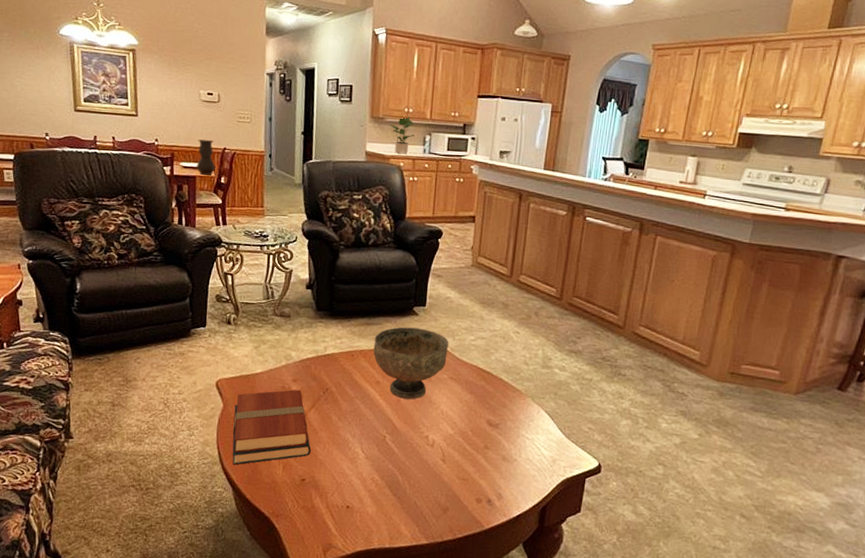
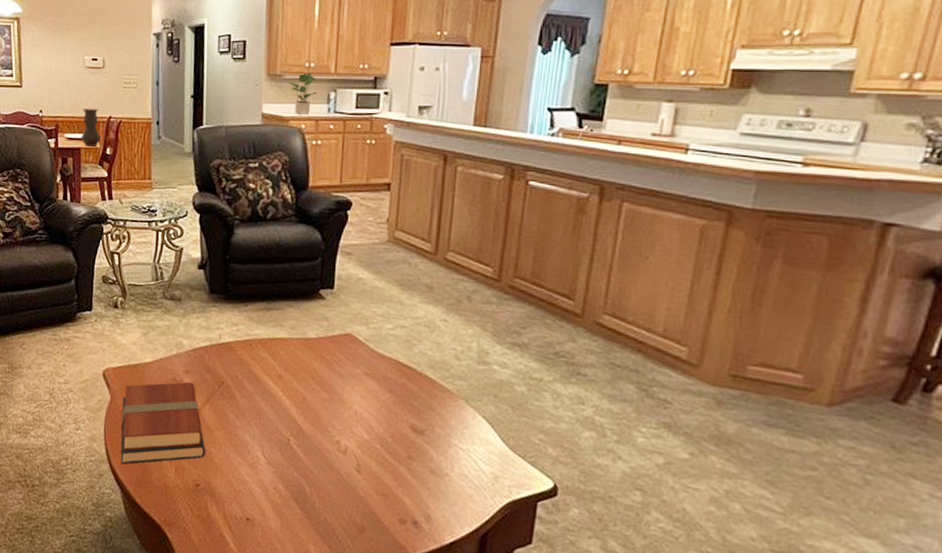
decorative bowl: present [373,327,450,400] -> none [274,312,363,398]

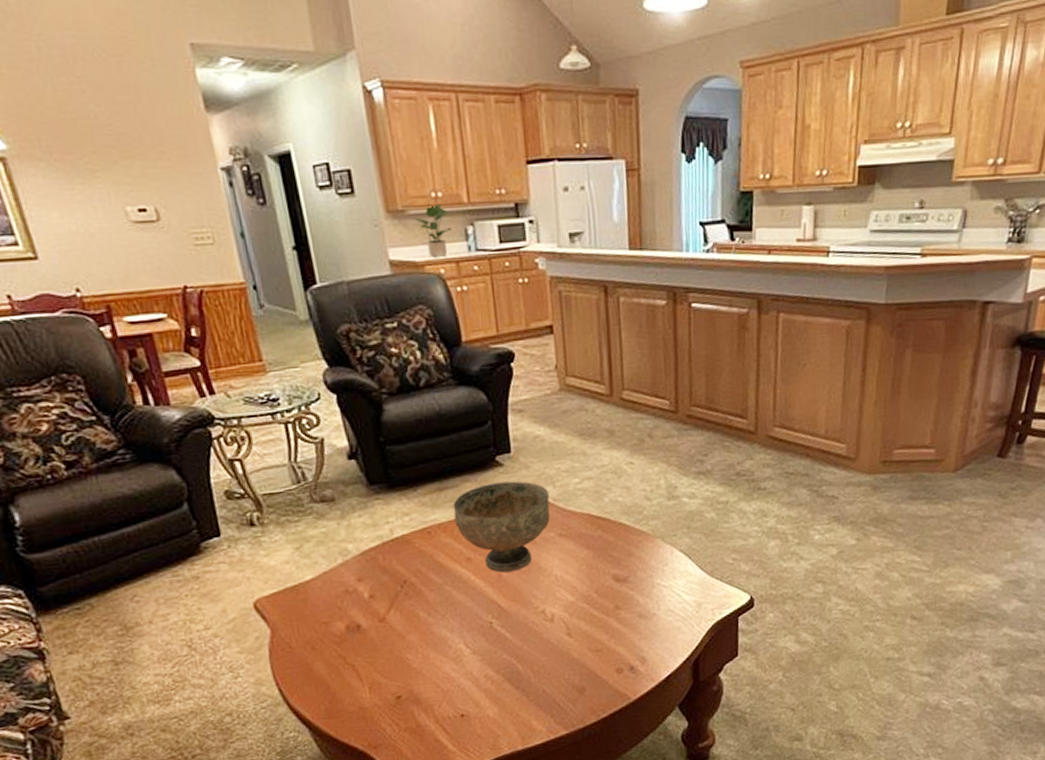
vase: present [81,108,101,147] -> none [140,277,179,330]
books: present [120,381,206,465] -> none [286,589,402,701]
decorative bowl: none [274,312,363,398] -> present [452,481,551,573]

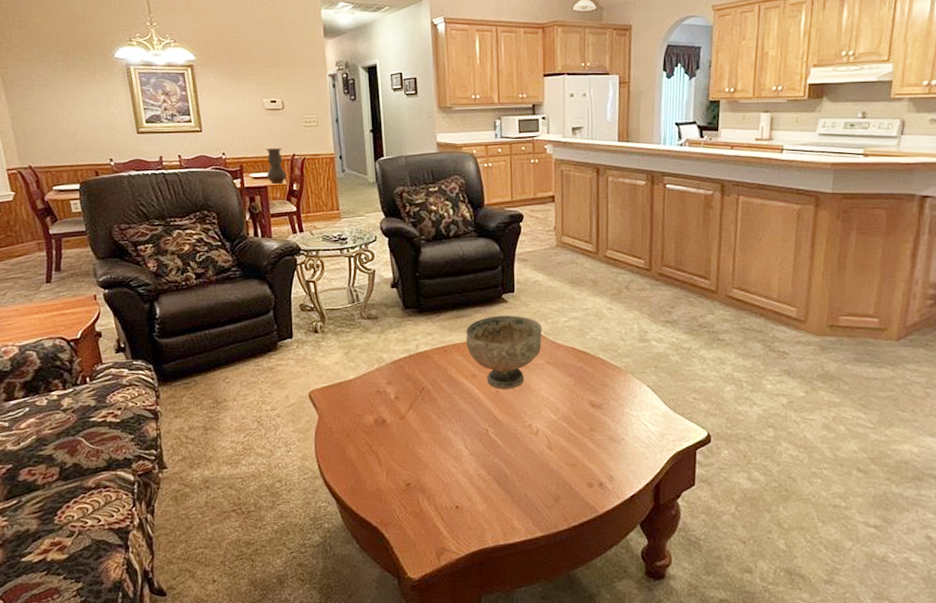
vase: none [140,277,179,330] -> present [265,147,286,184]
potted plant: present [412,202,452,259] -> none [456,102,485,142]

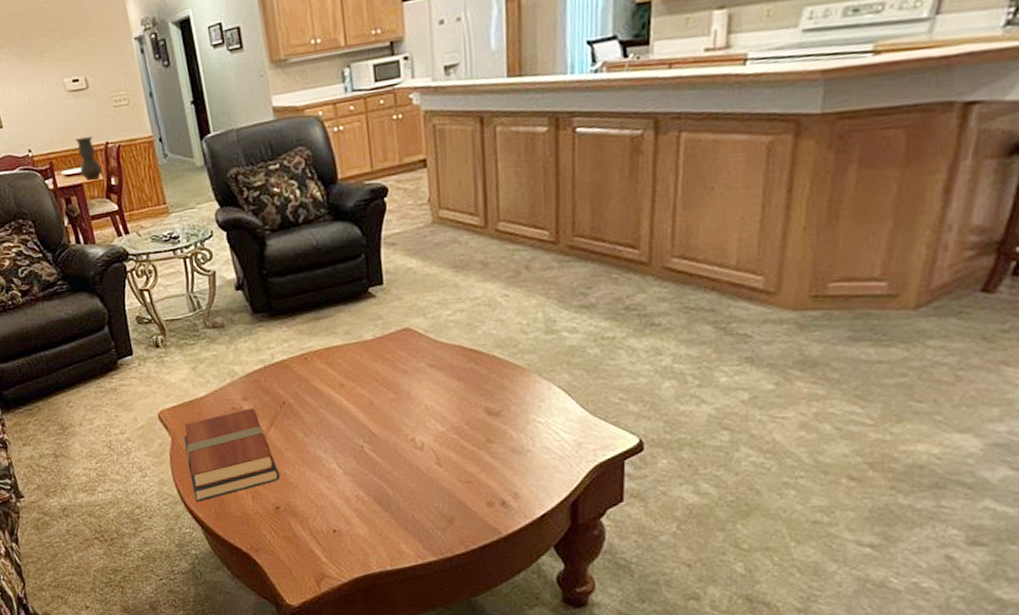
books: none [330,391,414,477] -> present [184,408,280,502]
decorative bowl: present [466,315,543,389] -> none [327,312,422,400]

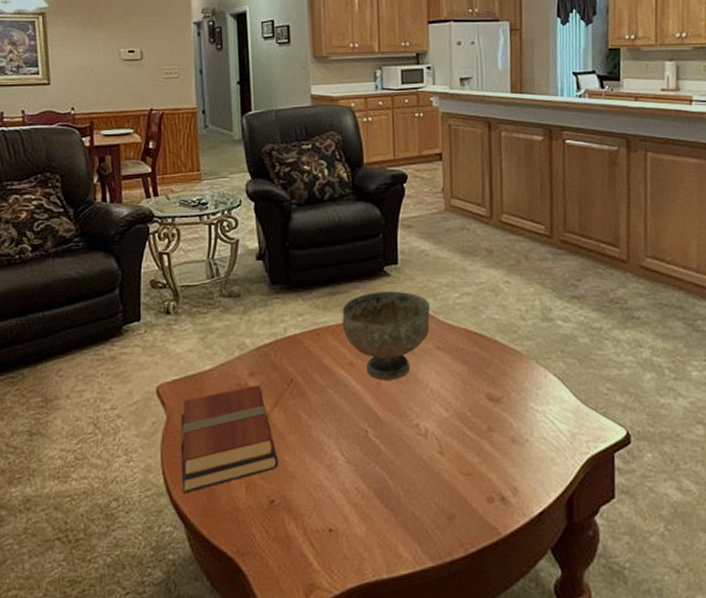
vase: present [74,136,102,180] -> none [119,101,142,142]
decorative bowl: none [327,312,422,400] -> present [342,291,431,381]

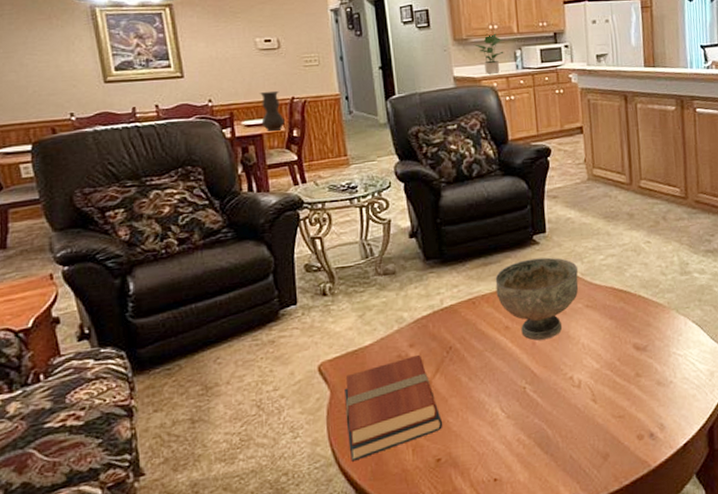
vase: none [119,101,142,142] -> present [259,90,285,131]
potted plant: none [333,51,364,95] -> present [473,33,504,75]

